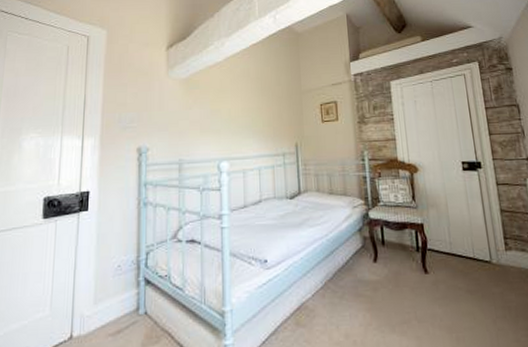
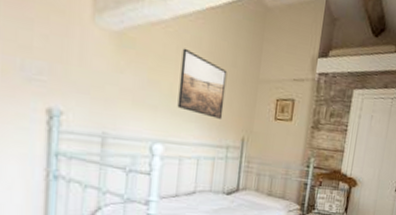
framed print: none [235,79,276,131] -> present [177,48,228,119]

